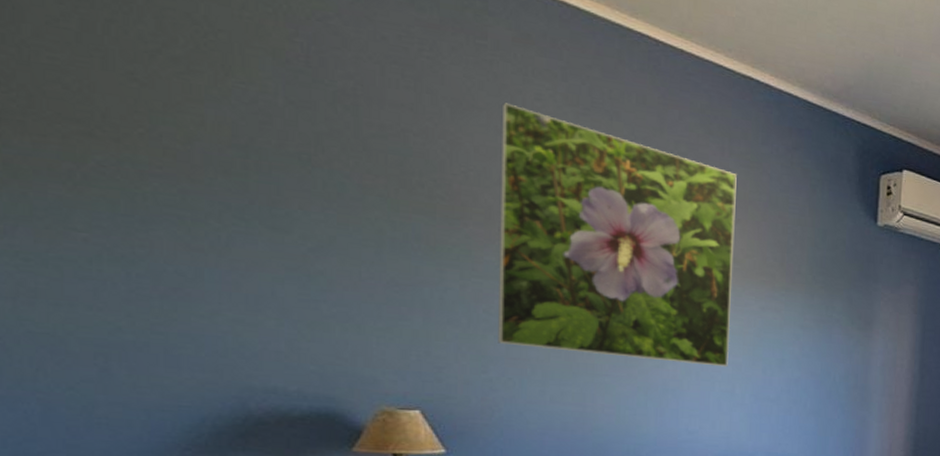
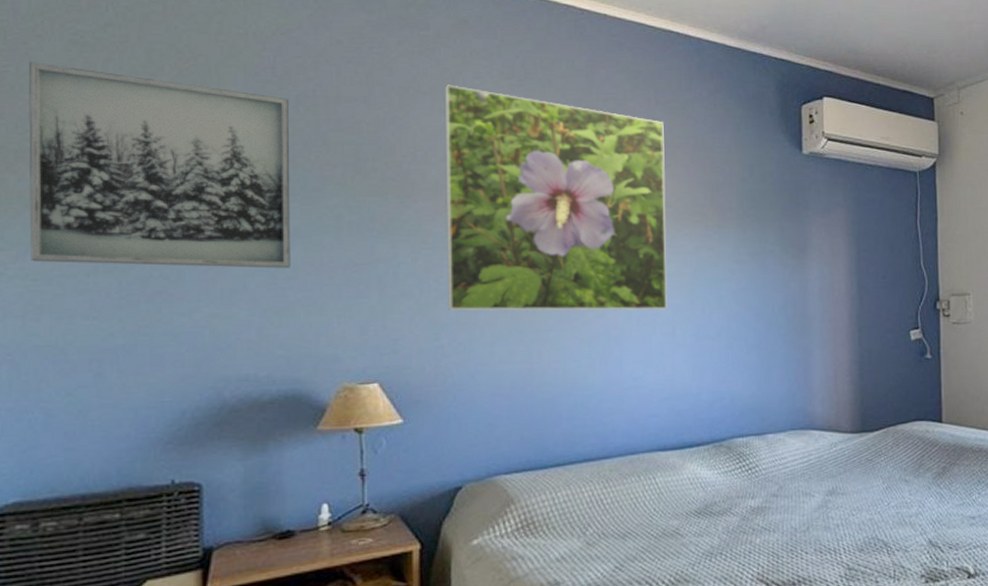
wall art: none [13,10,326,280] -> present [29,62,291,269]

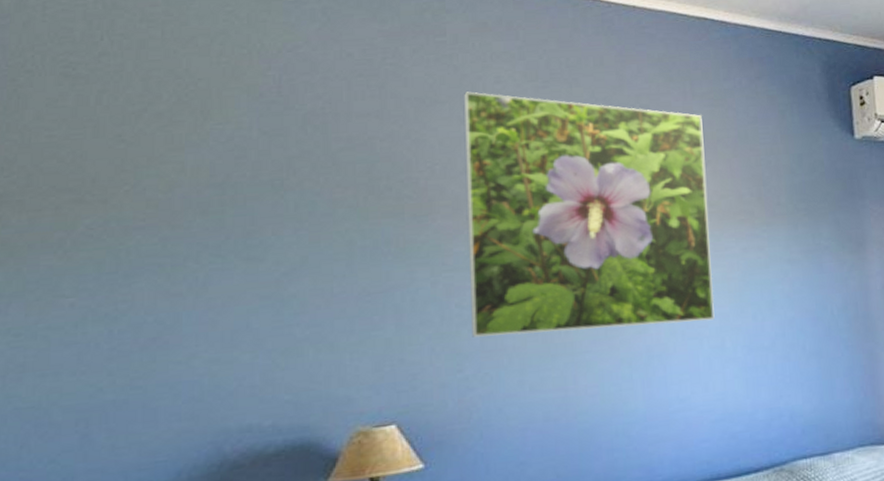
wall art: present [29,62,291,269] -> none [13,99,298,315]

